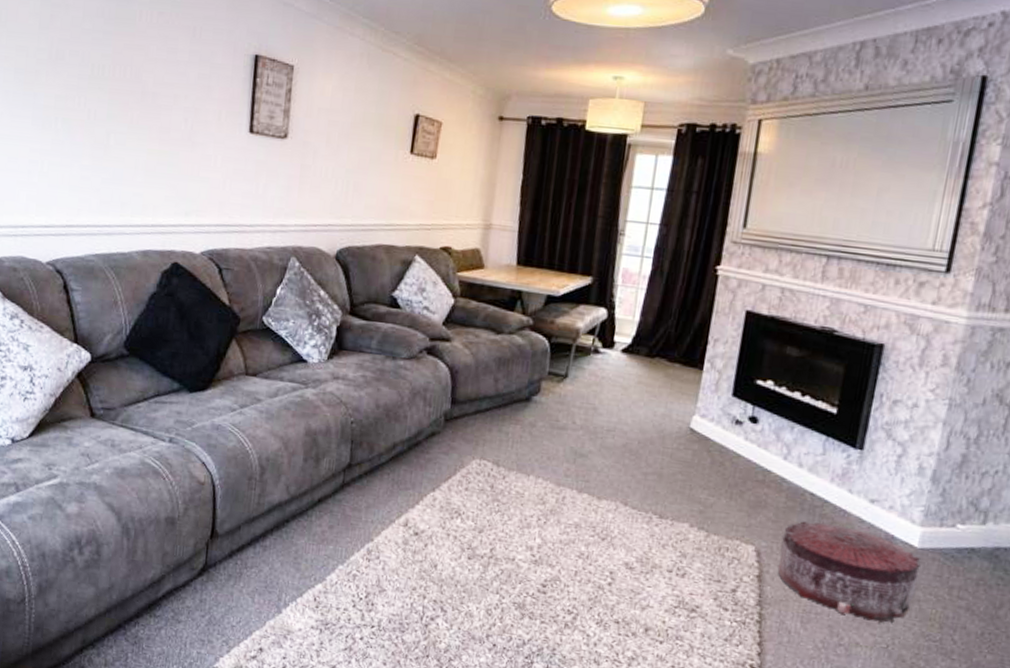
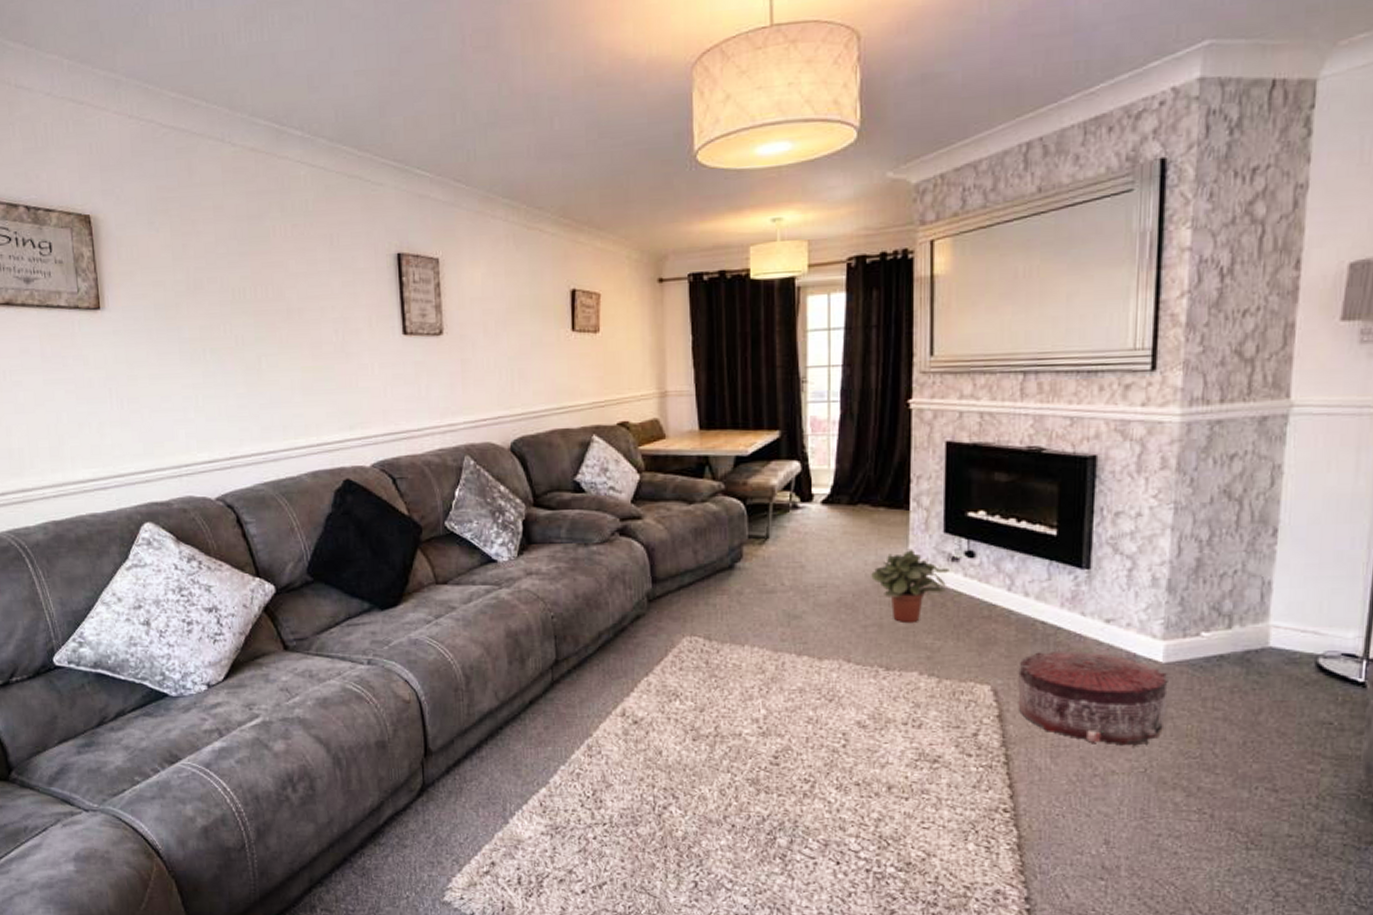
potted plant: none [658,407,732,477] -> present [871,550,949,622]

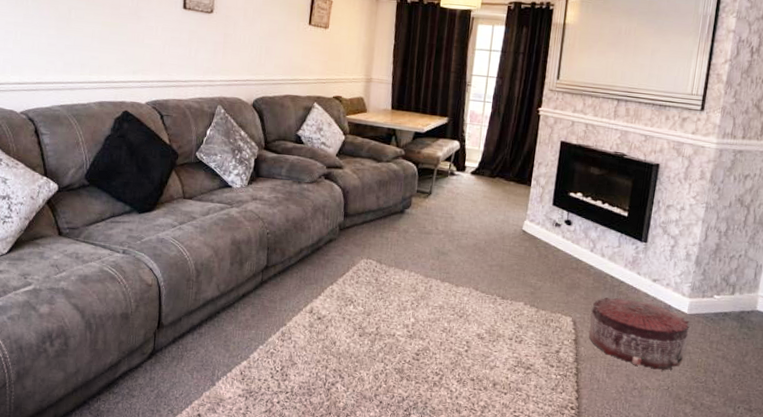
potted plant: present [871,550,949,622] -> none [499,215,553,267]

